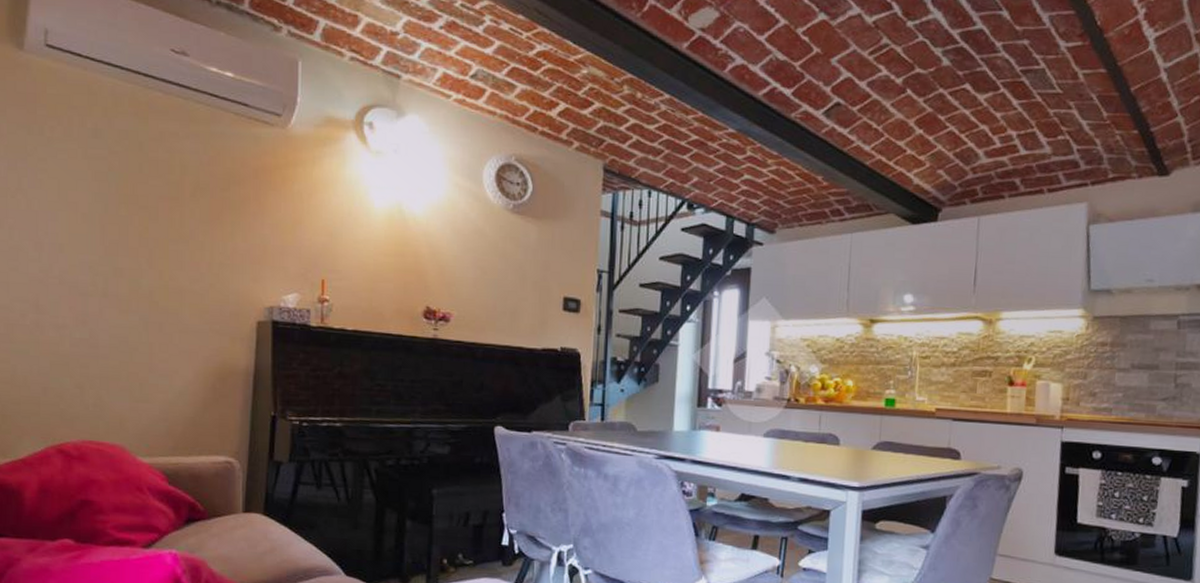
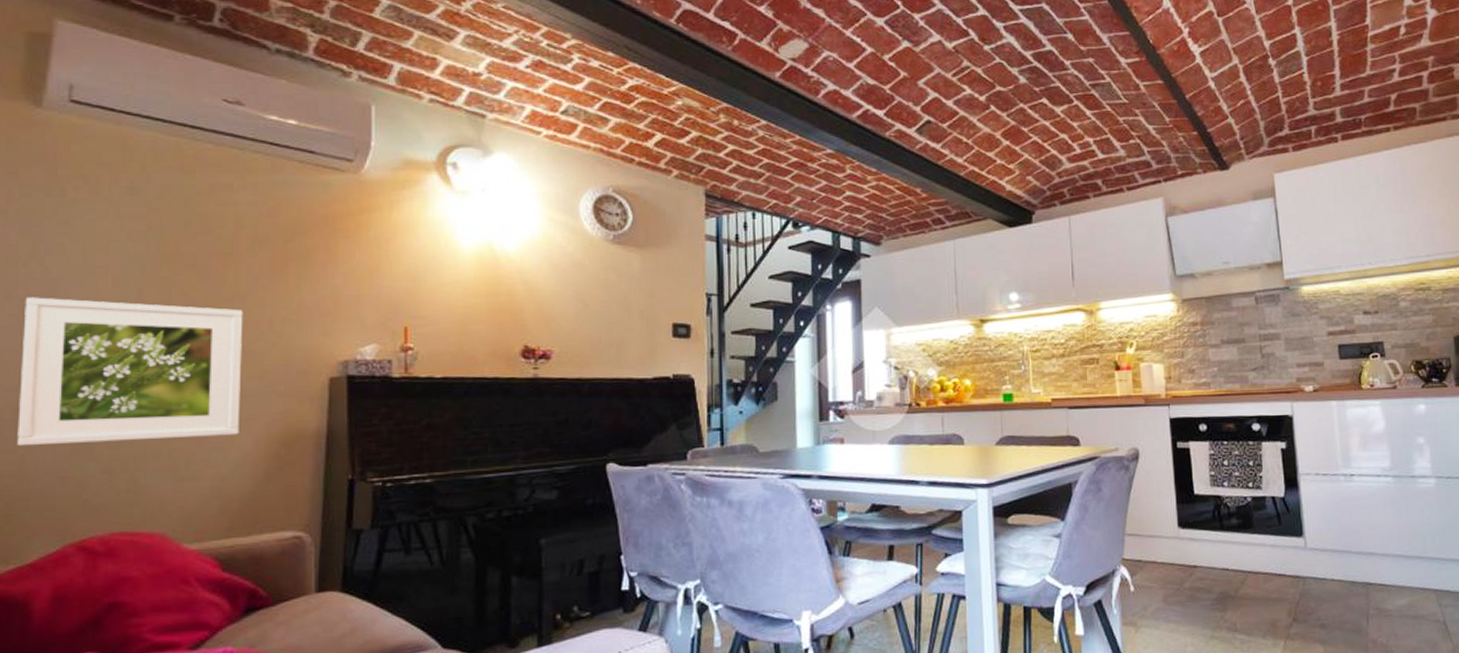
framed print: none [10,226,187,366] -> present [17,297,243,447]

